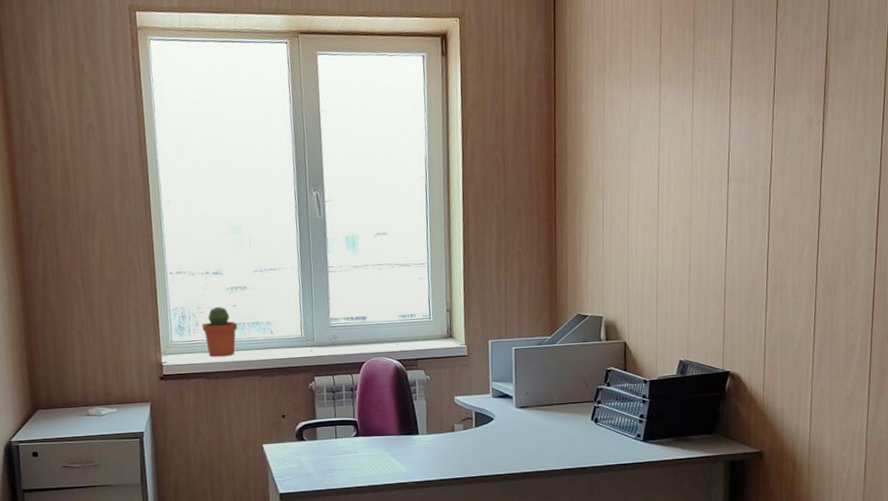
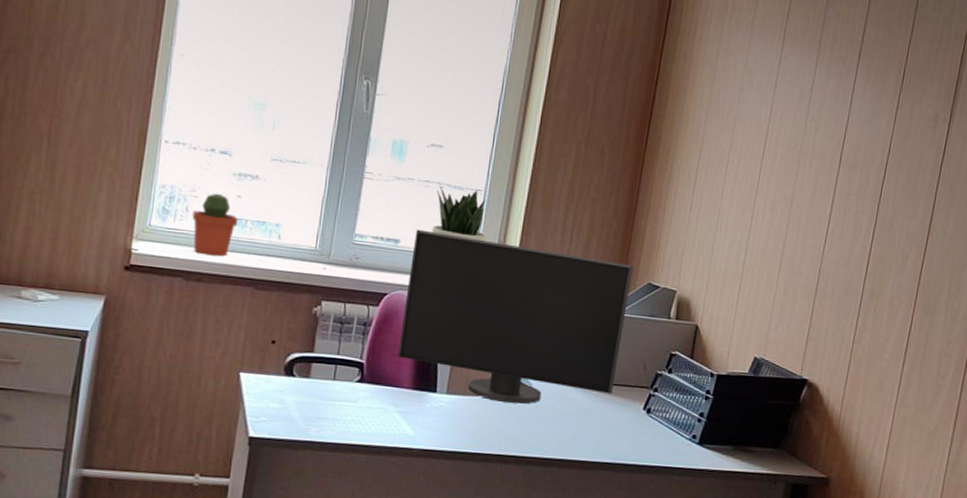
computer monitor: none [378,301,563,434] -> present [398,229,633,404]
planter: none [389,265,437,306] -> present [431,185,488,242]

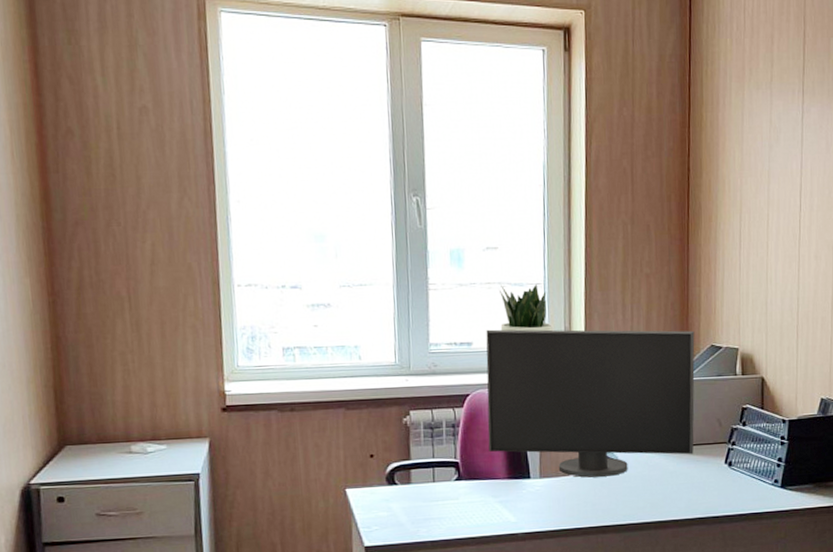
succulent plant: present [192,193,239,256] -> none [275,326,319,386]

